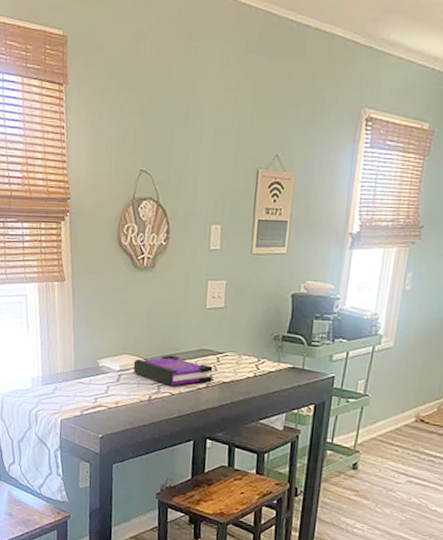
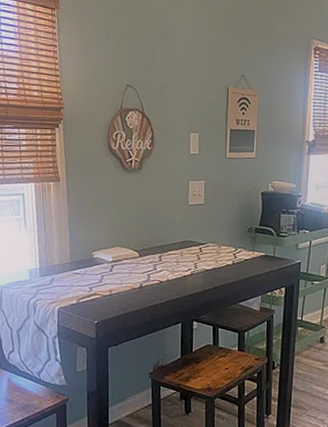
board game: present [133,355,213,387] -> none [124,246,197,275]

